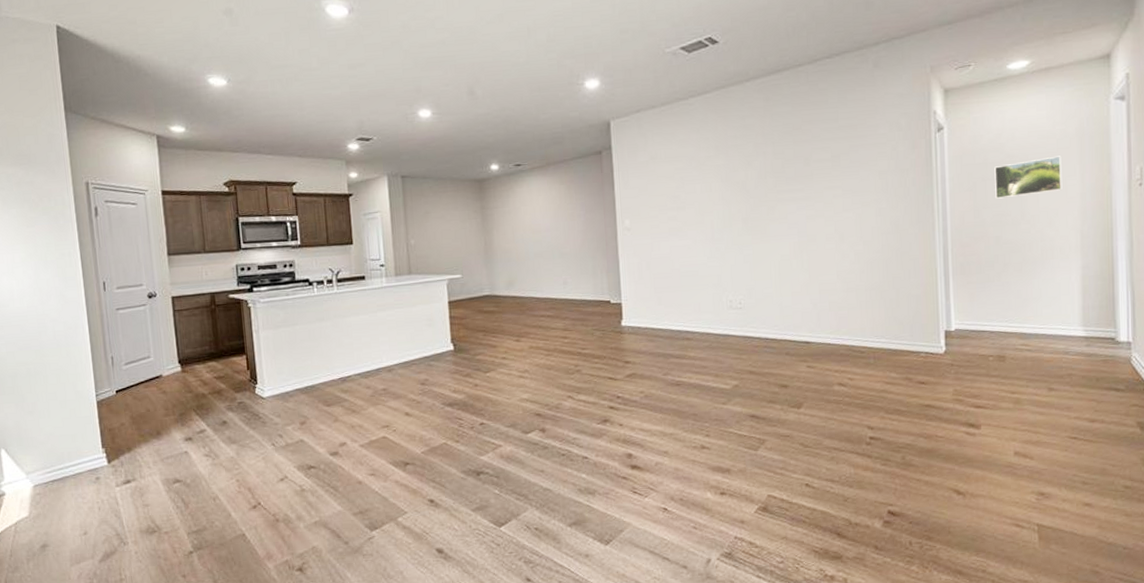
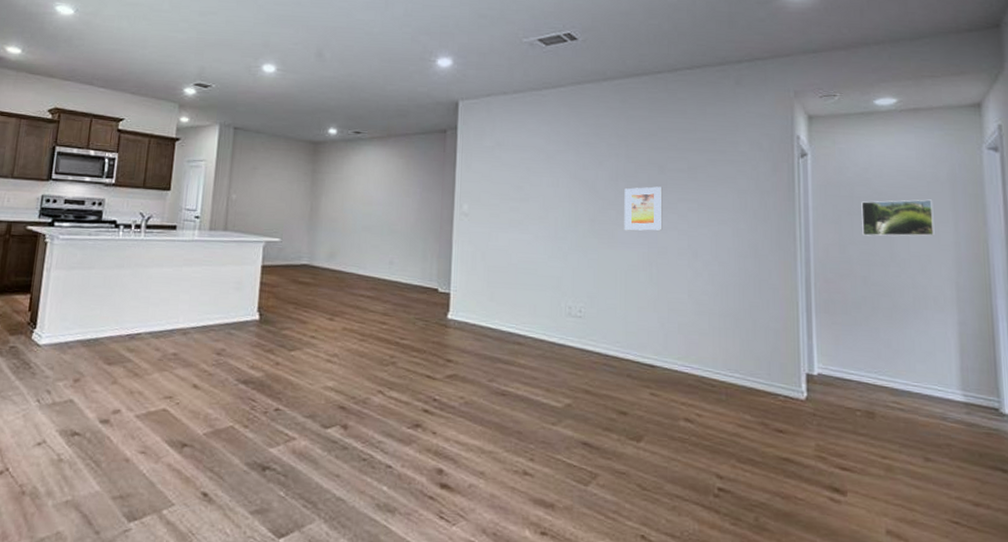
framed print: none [773,178,811,224] -> present [624,186,663,231]

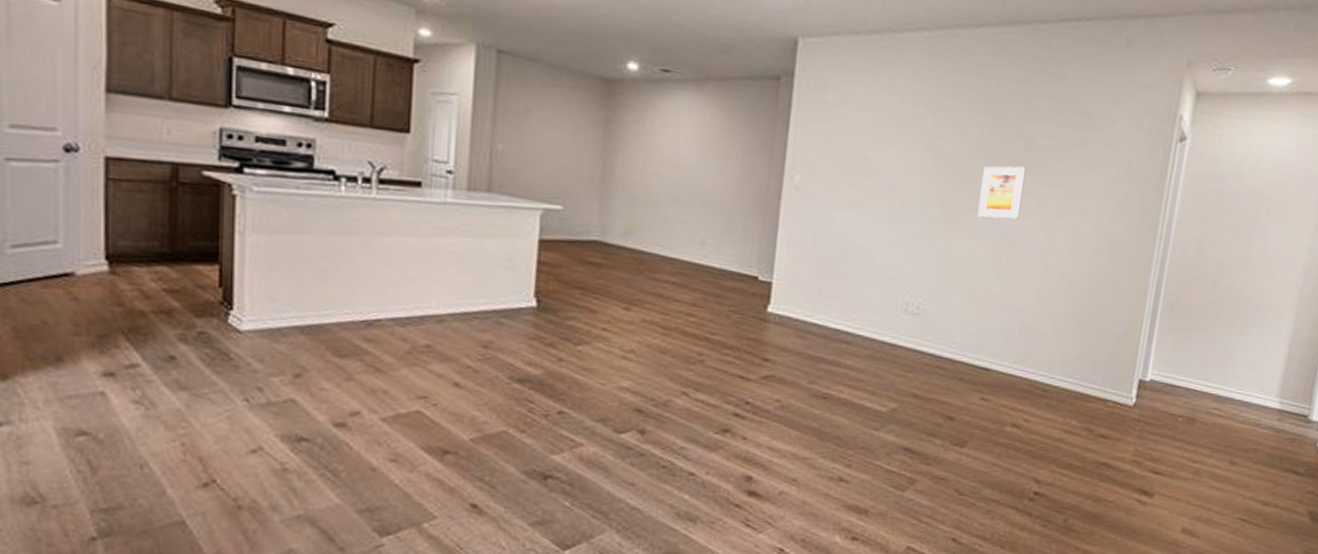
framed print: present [861,199,935,237] -> none [1223,197,1300,239]

